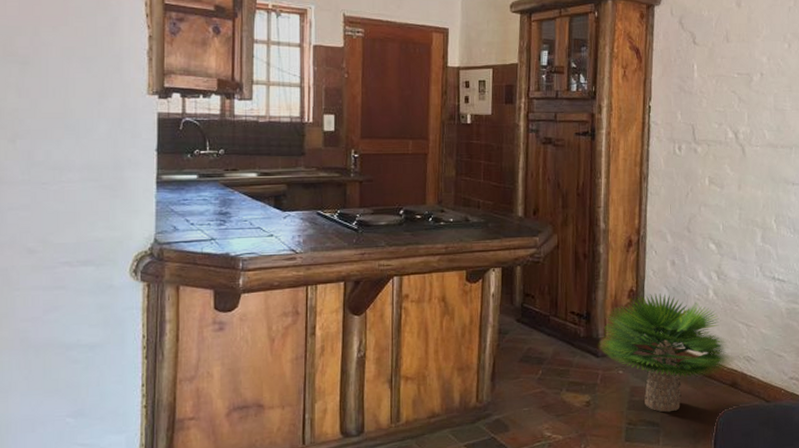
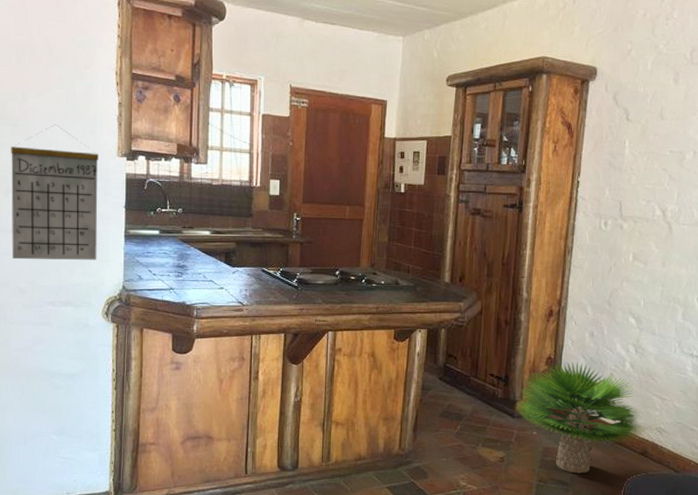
calendar: none [19,61,125,215] -> present [11,124,99,260]

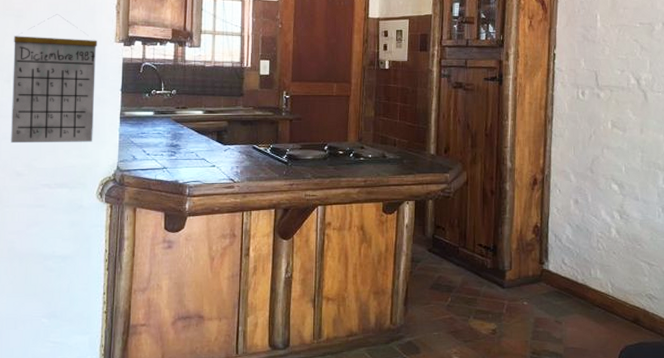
potted plant: present [515,361,646,474] -> none [505,229,636,344]

